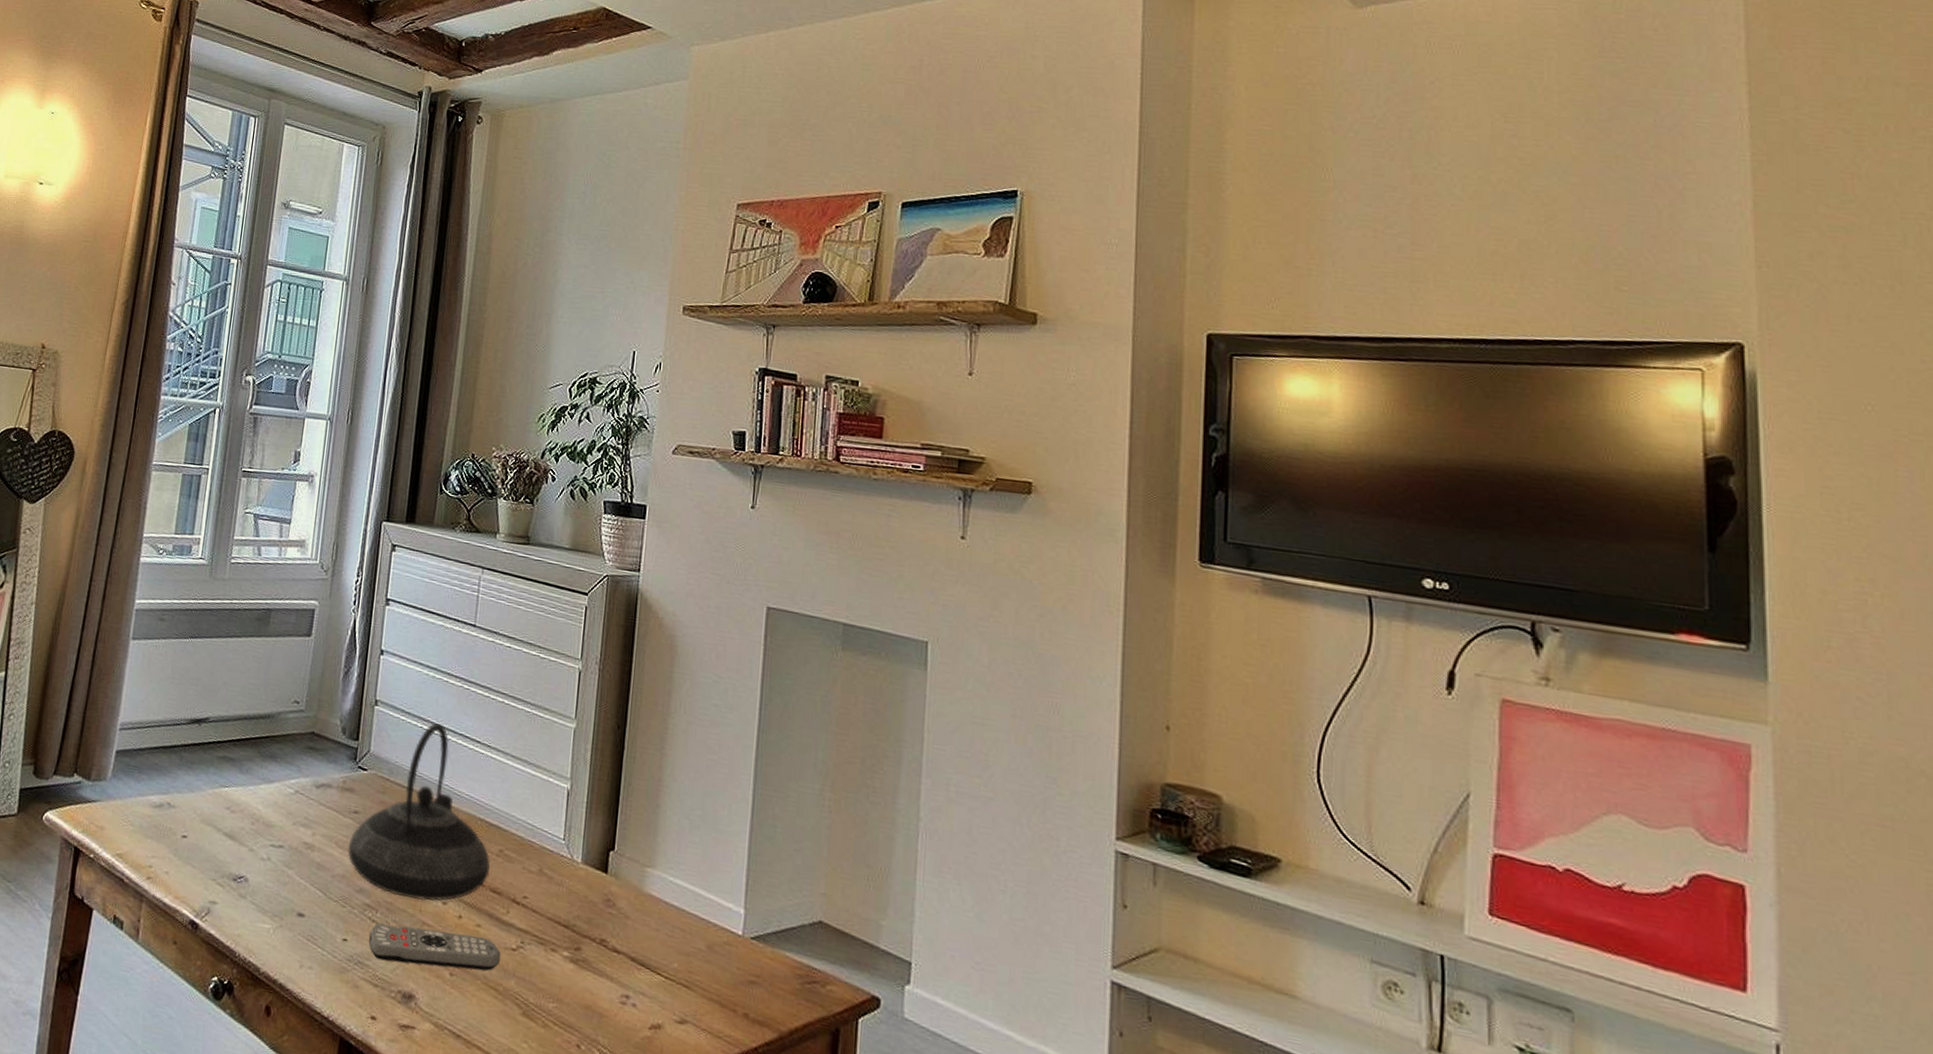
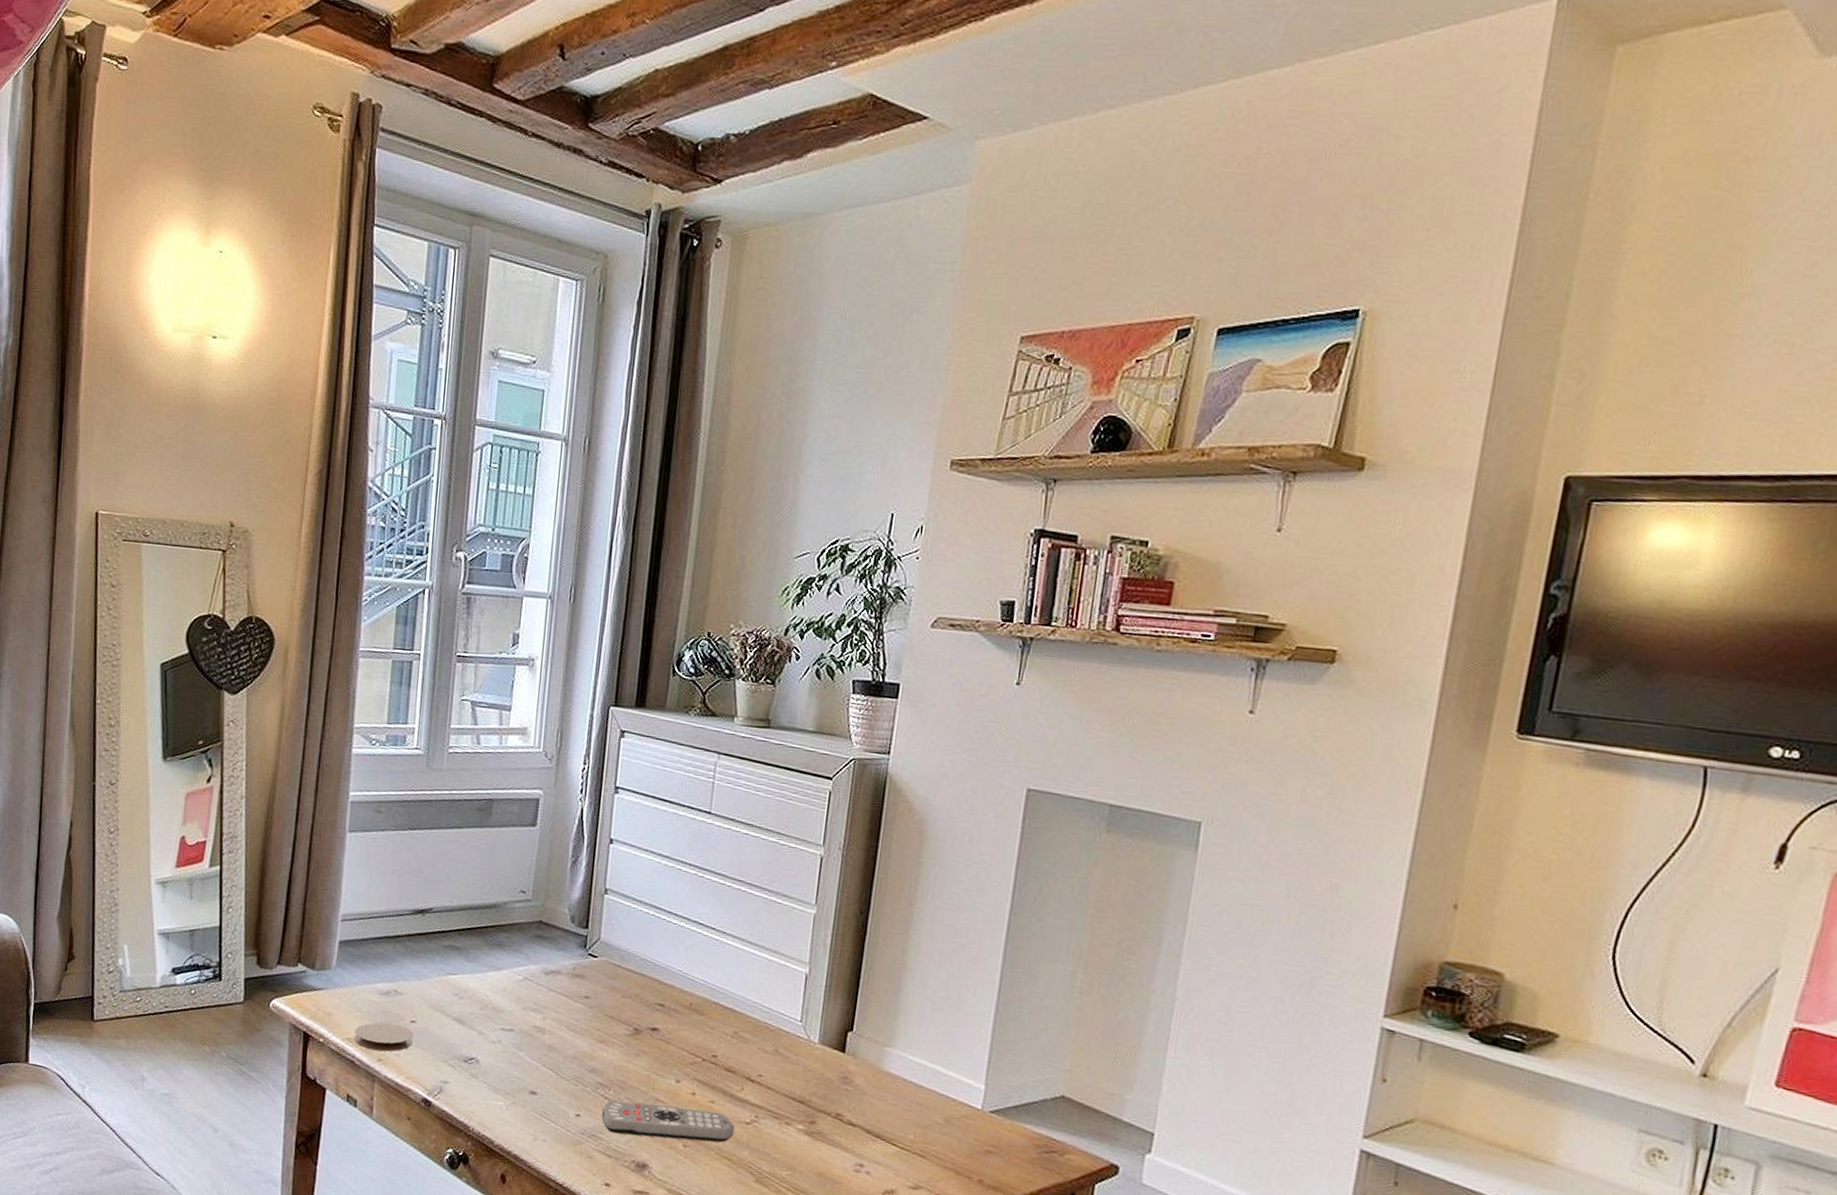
coaster: none [124,837,185,869] -> present [354,1022,414,1052]
teapot: present [348,723,490,901] -> none [579,911,725,1080]

